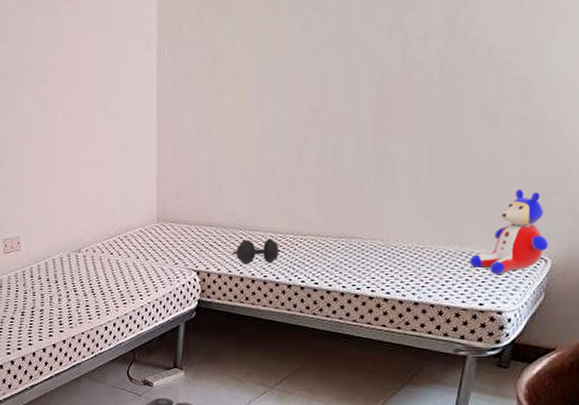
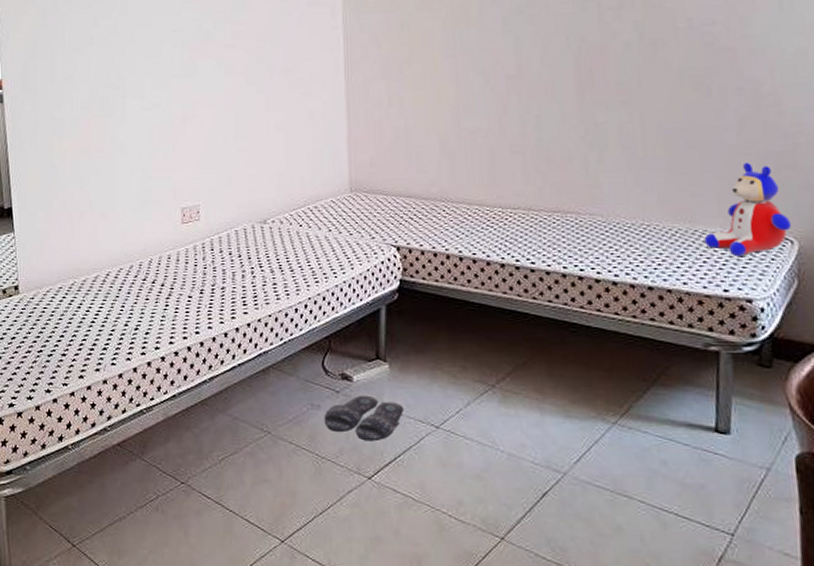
headphones: present [232,238,281,265] -> none [435,211,489,240]

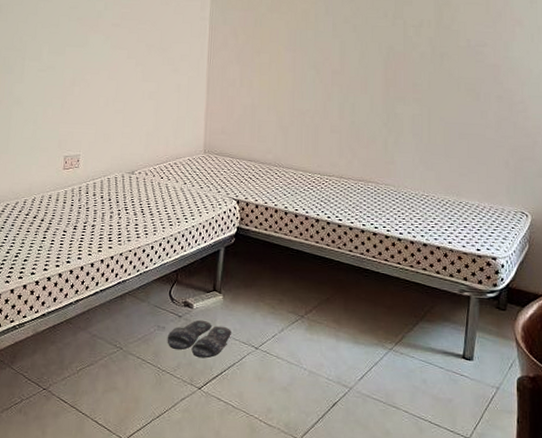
stuffed animal: present [704,162,792,256] -> none [466,152,528,224]

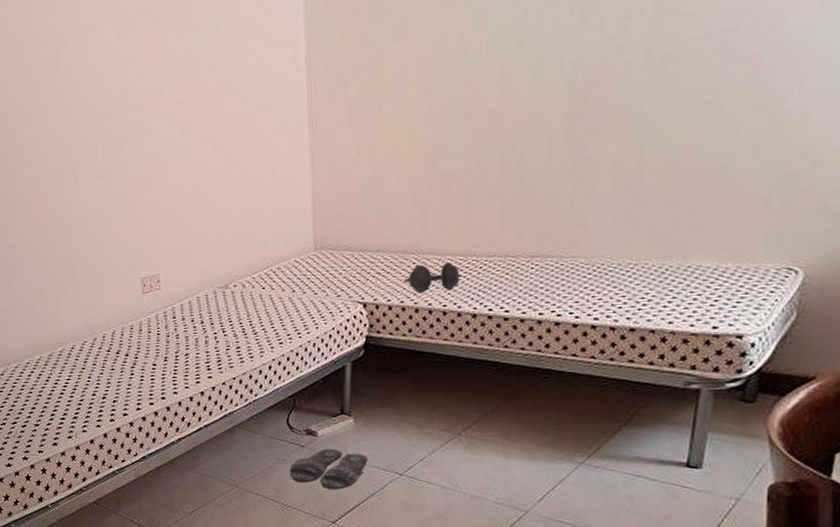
headphones: none [268,176,310,199] -> present [404,261,462,293]

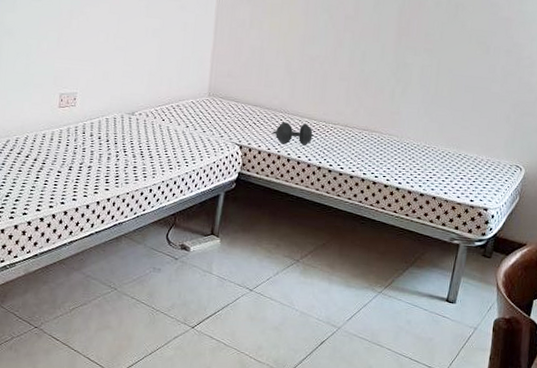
slippers: present [289,448,368,490] -> none [162,262,227,299]

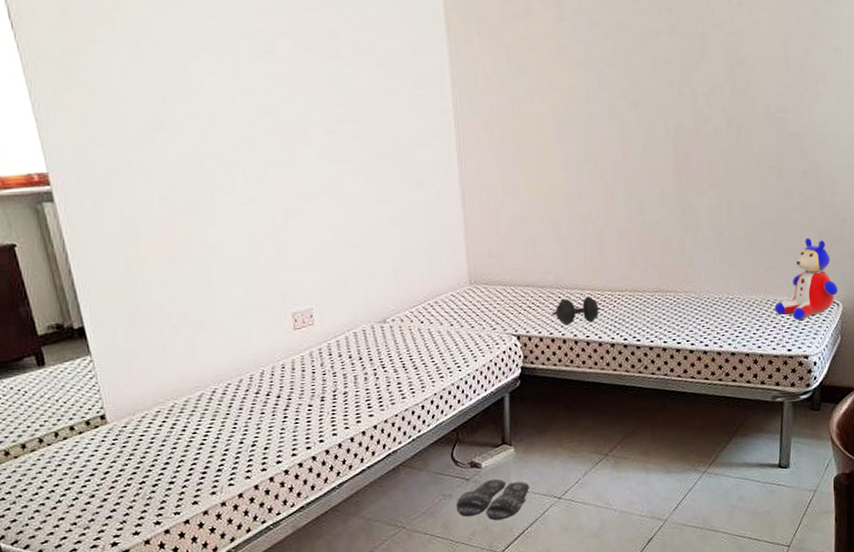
slippers: none [162,262,227,299] -> present [456,478,529,521]
stuffed animal: none [464,107,524,176] -> present [774,237,839,320]

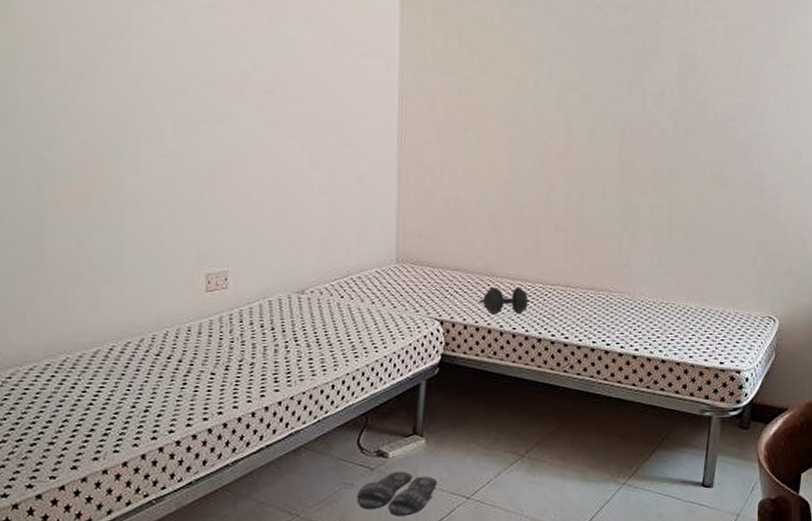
stuffed animal: present [774,237,839,320] -> none [709,248,776,332]

